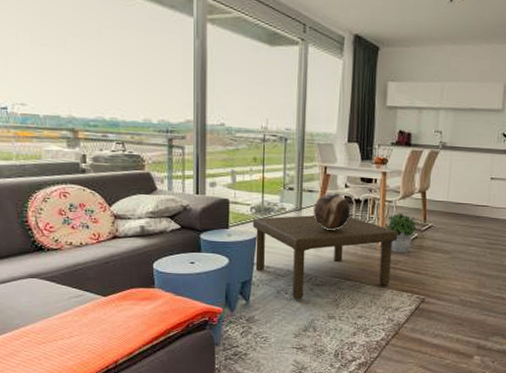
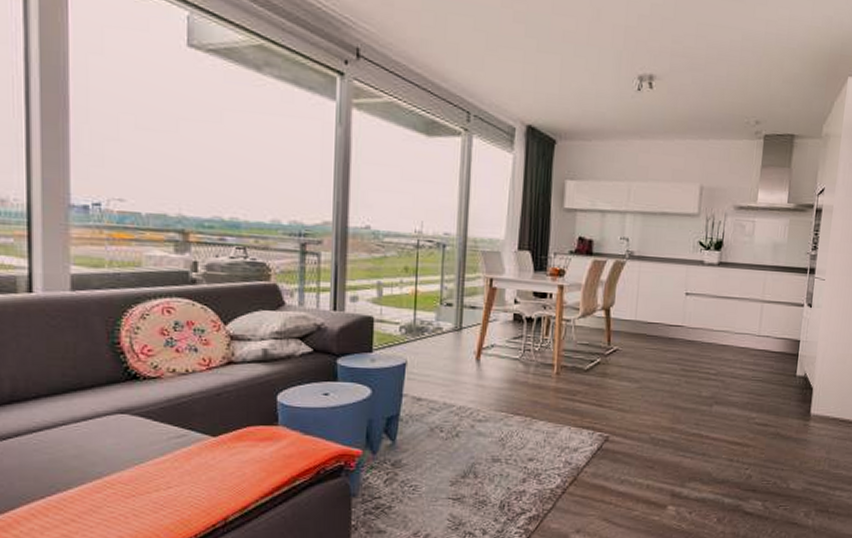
coffee table: present [252,215,398,300] -> none [401,336,577,439]
decorative bowl: present [313,192,351,230] -> none [476,309,522,354]
potted plant: present [385,213,417,253] -> none [562,334,600,381]

